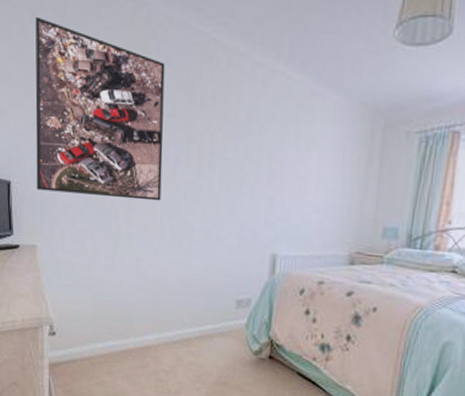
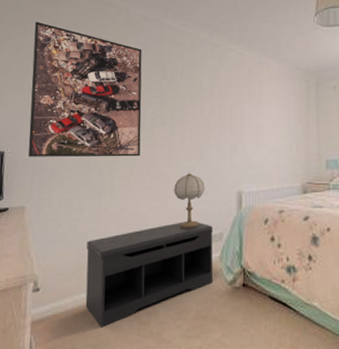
bench: none [102,281,240,379] -> present [85,222,213,328]
table lamp: none [198,226,234,290] -> present [174,173,205,228]

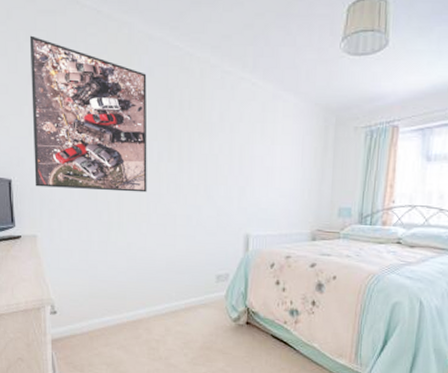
bench: present [85,222,213,328] -> none [98,260,219,350]
table lamp: present [174,173,205,228] -> none [181,213,212,267]

